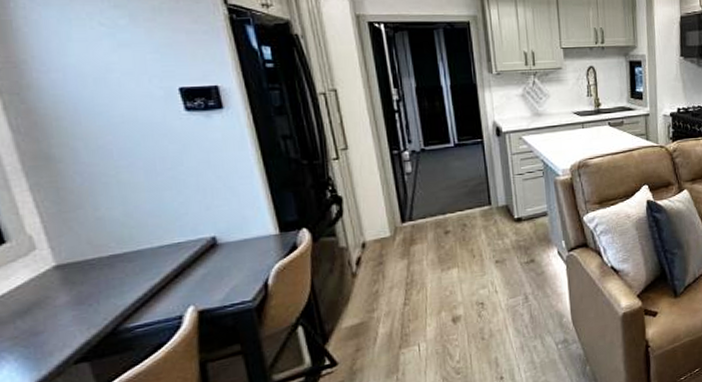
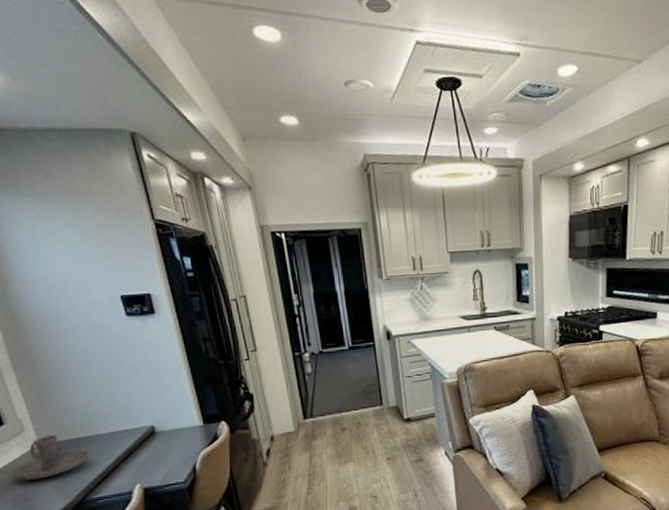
candle holder: none [13,253,127,311] -> present [12,435,90,480]

